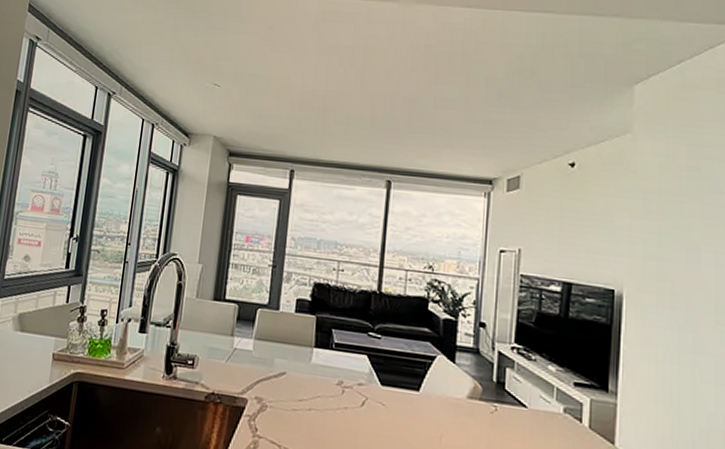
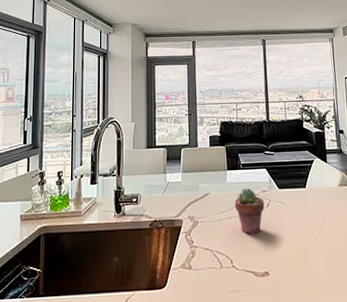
potted succulent: none [317,375,359,438] -> present [234,188,265,235]

